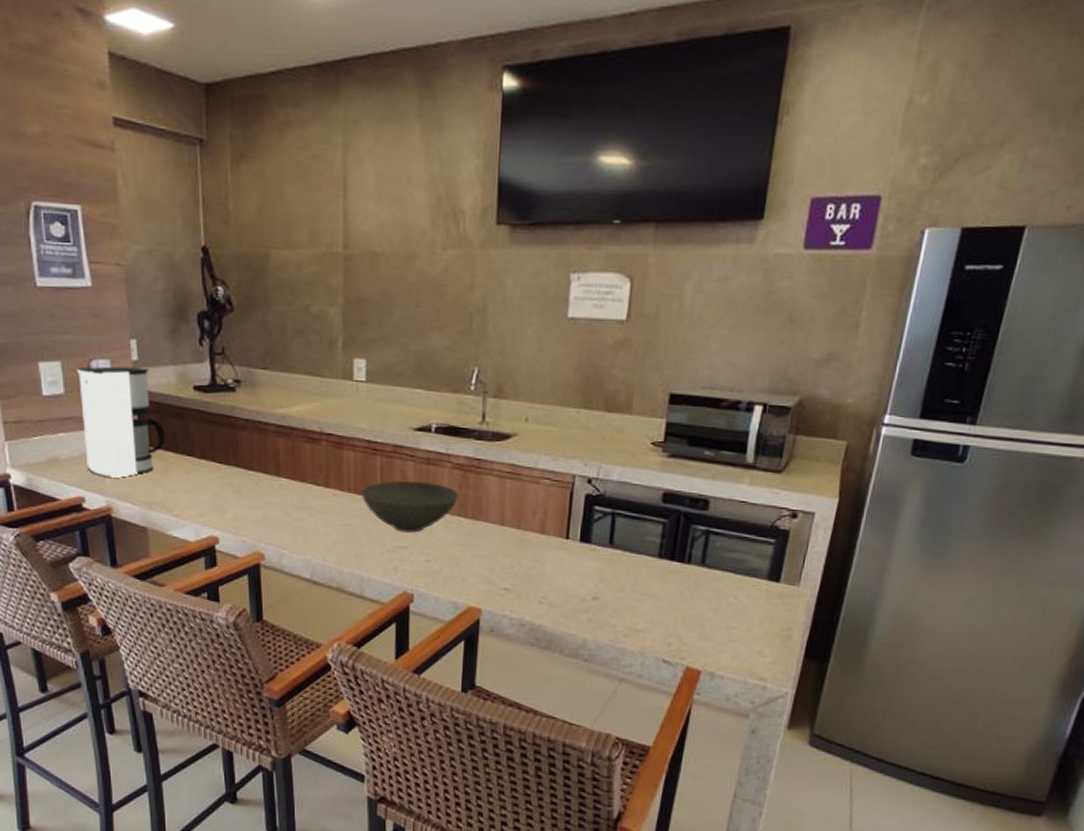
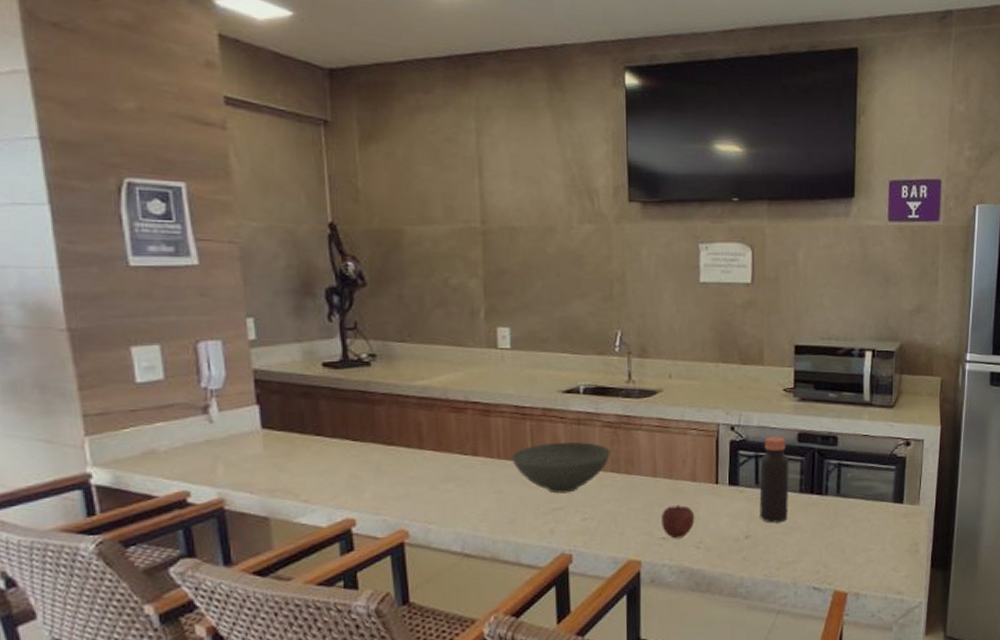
coffee maker: present [77,366,166,479] -> none [180,347,291,468]
fruit: none [505,556,541,592] -> present [661,504,695,539]
bottle: none [610,494,650,587] -> present [759,437,789,523]

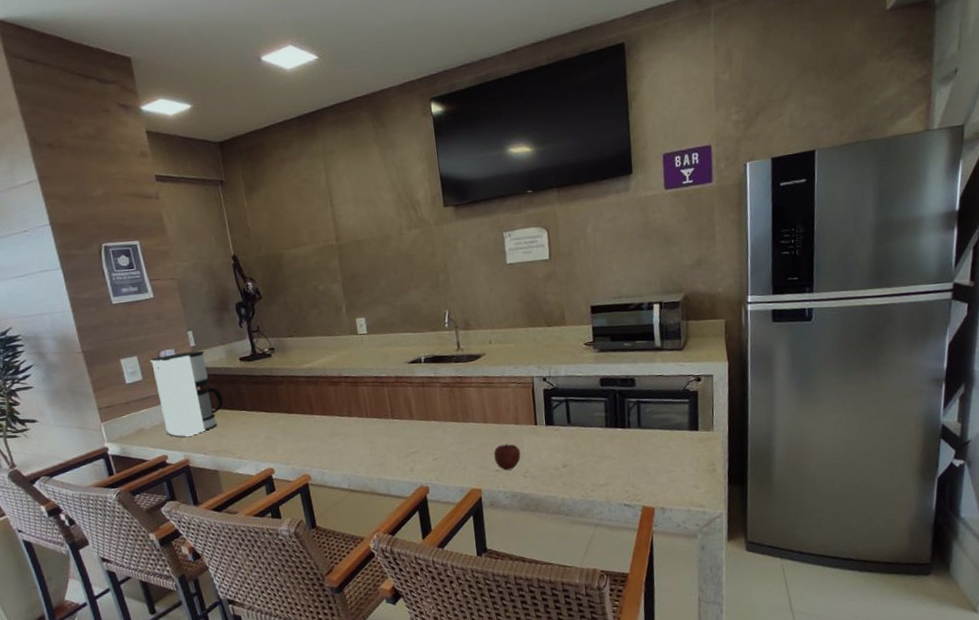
coffee maker: none [180,347,291,468] -> present [150,350,224,438]
bowl: present [512,442,610,494] -> none [376,400,450,441]
bottle: present [759,437,789,523] -> none [570,383,598,454]

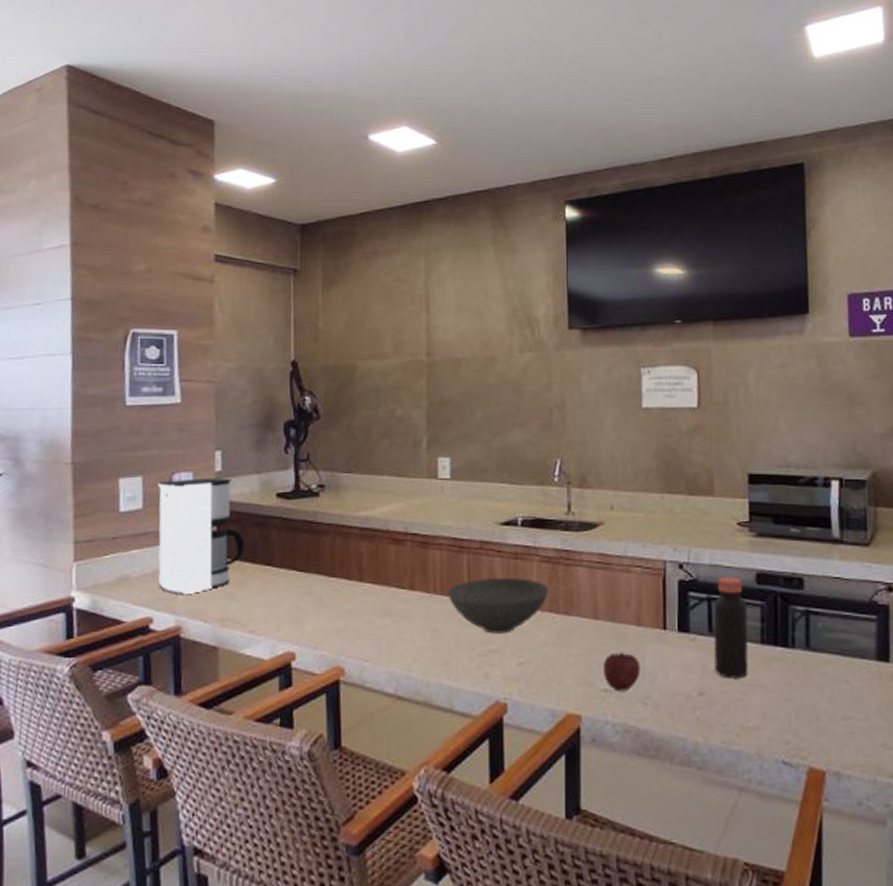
bowl: none [376,400,450,441] -> present [448,578,549,634]
bottle: none [570,383,598,454] -> present [713,577,749,679]

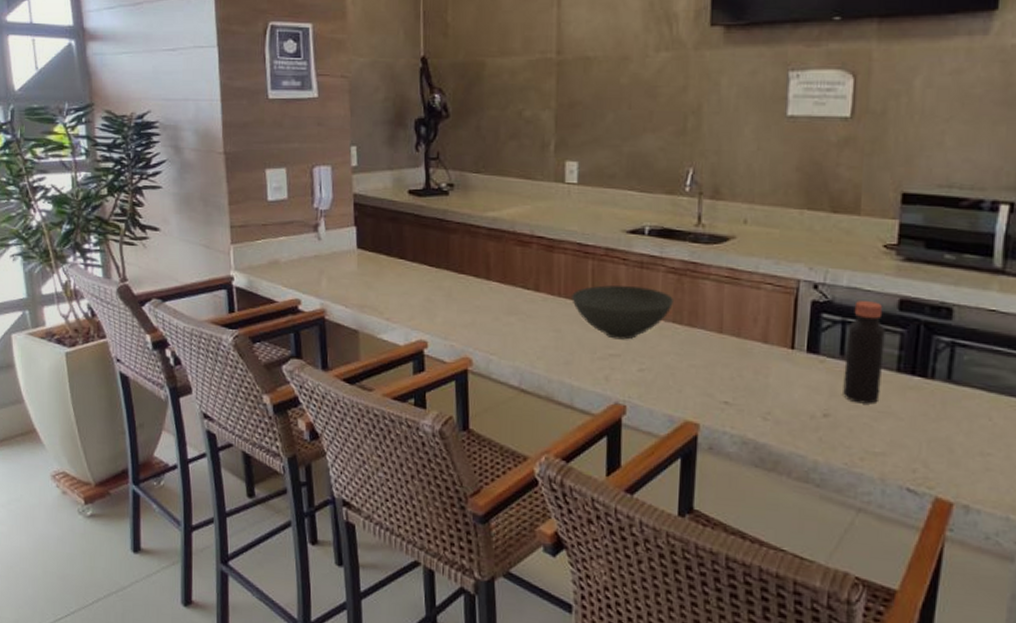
coffee maker: present [158,478,245,595] -> none [300,172,380,282]
fruit: present [603,651,641,692] -> none [725,367,764,406]

